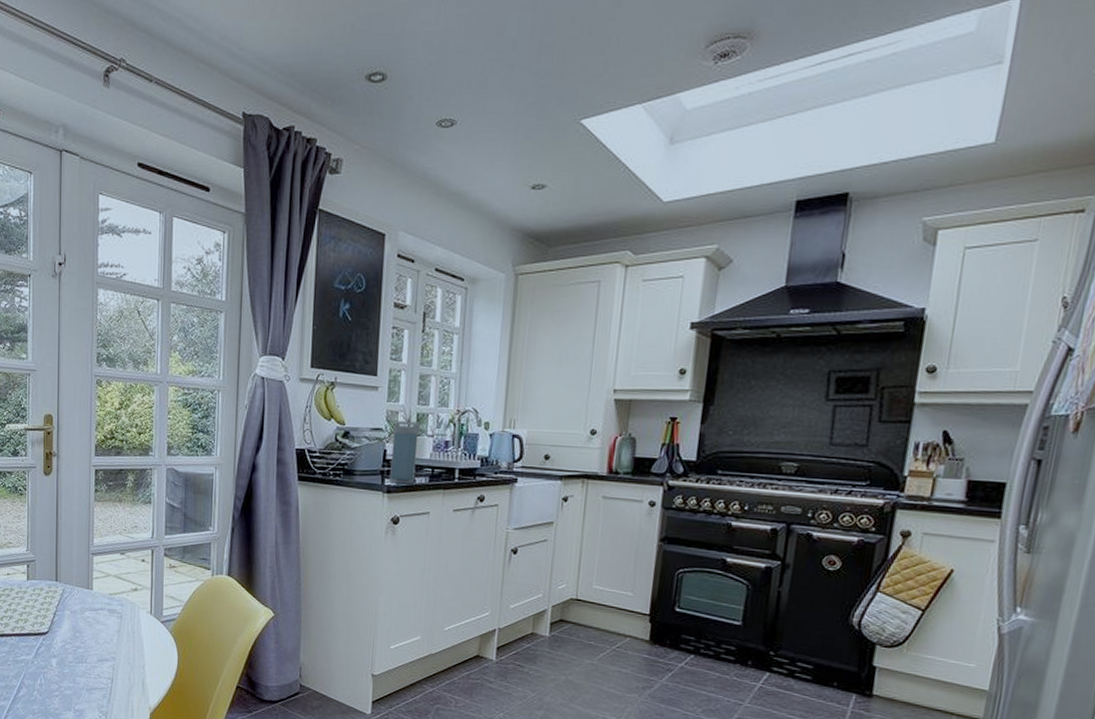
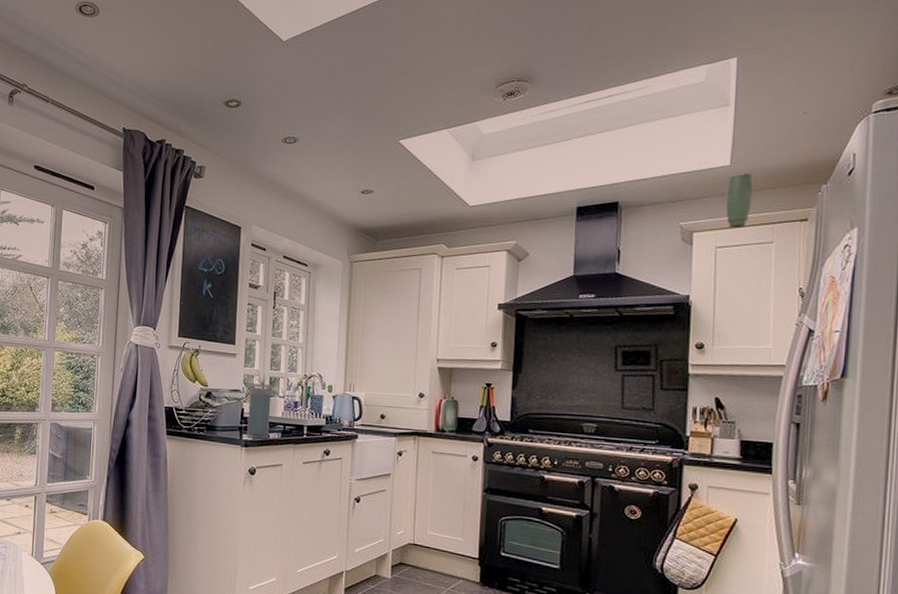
vase: none [982,151,1022,223] -> present [725,173,753,228]

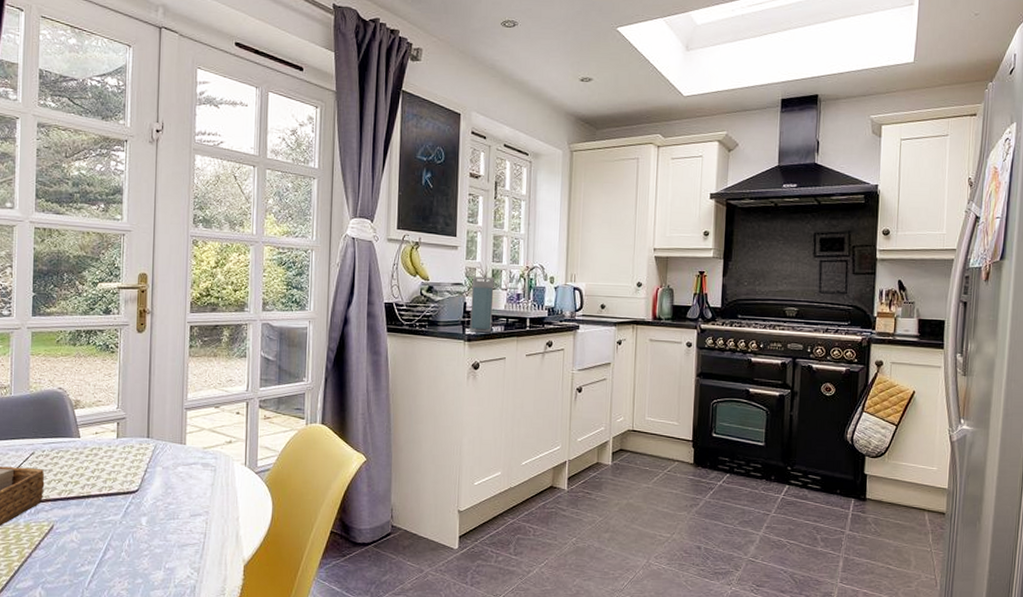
vase: present [725,173,753,228] -> none [909,69,932,122]

